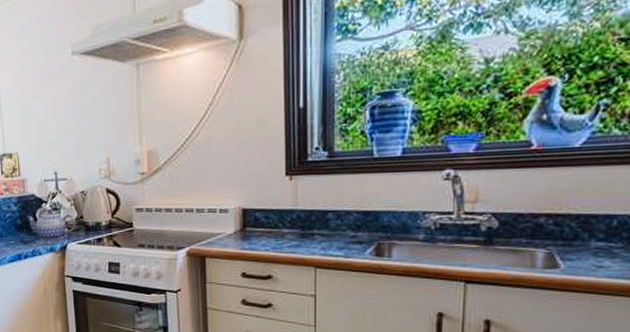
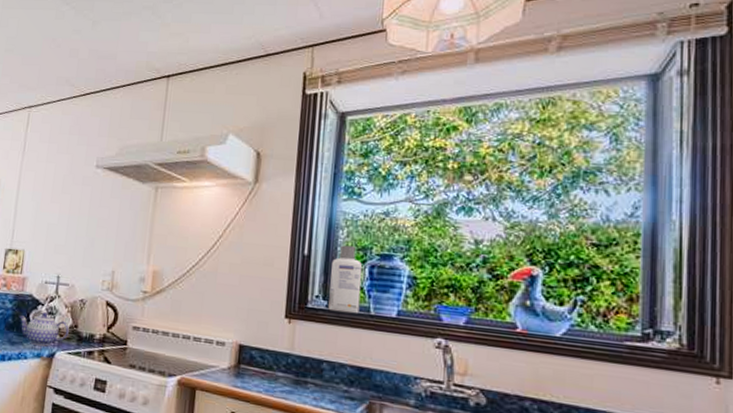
screw cap bottle: none [329,89,363,161] -> present [328,245,363,314]

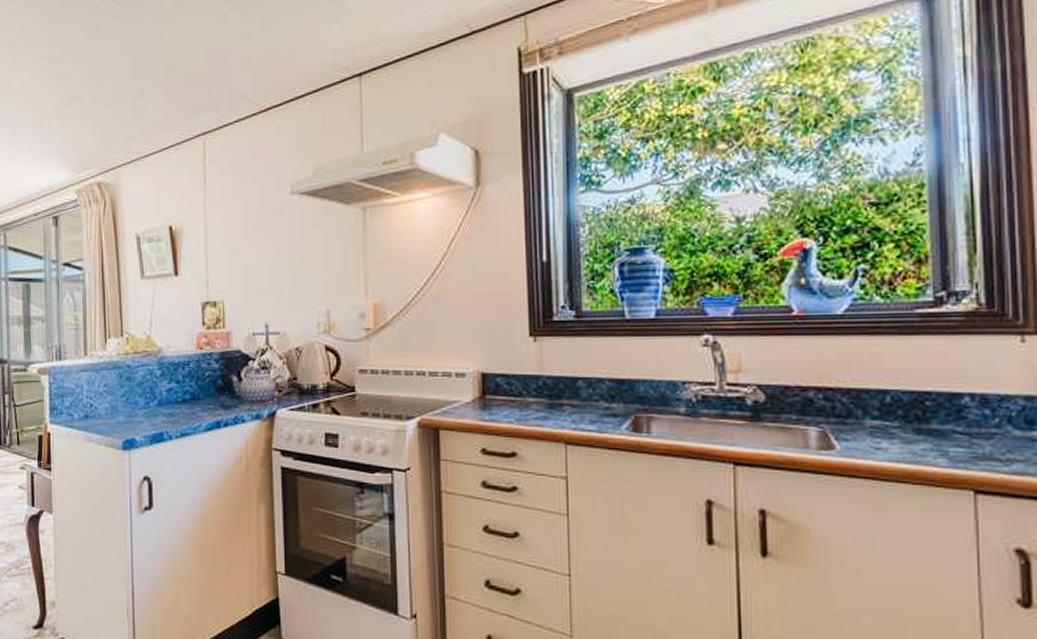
screw cap bottle: present [328,245,363,314] -> none [576,244,613,321]

